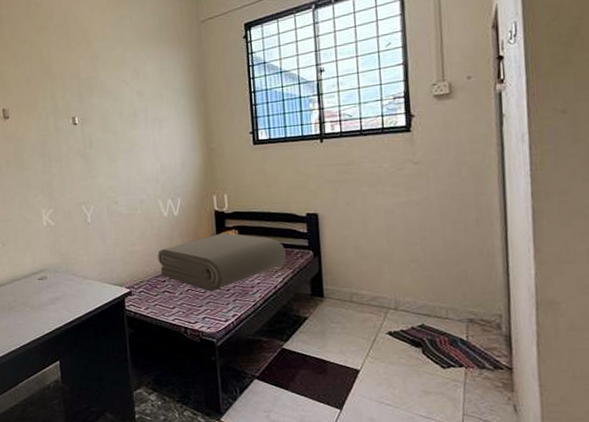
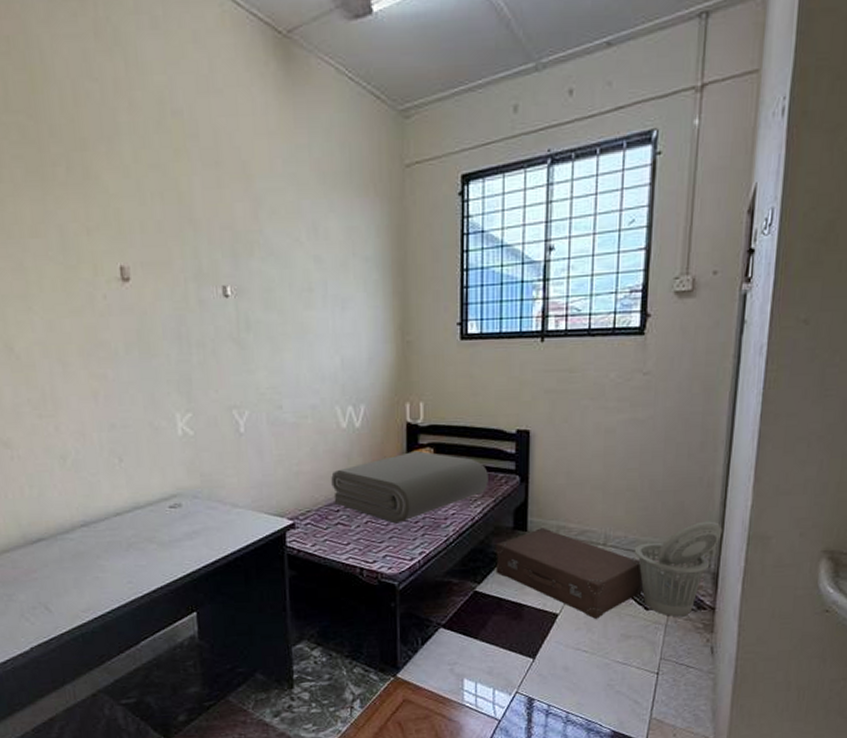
suitcase: none [297,294,437,375] -> present [496,528,643,619]
laundry basket: none [424,288,509,376] -> present [634,521,723,617]

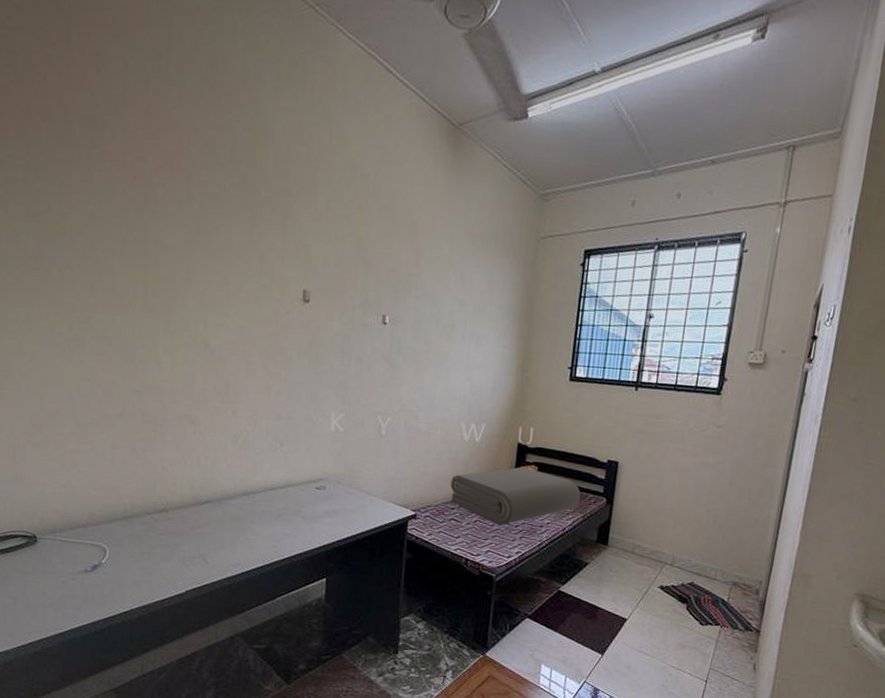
suitcase: present [496,528,643,619] -> none [578,544,701,627]
laundry basket: present [634,521,723,617] -> none [695,556,772,635]

